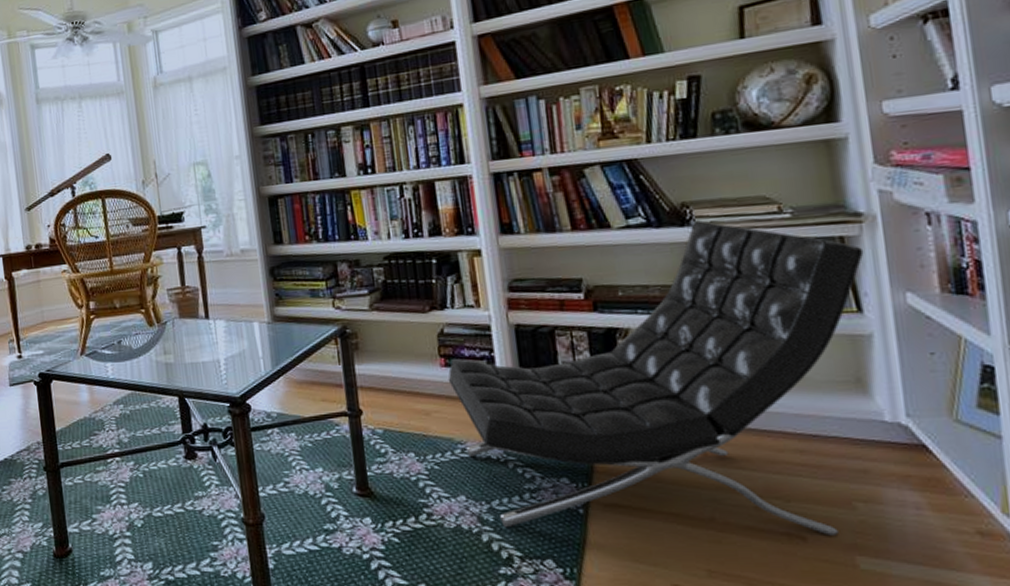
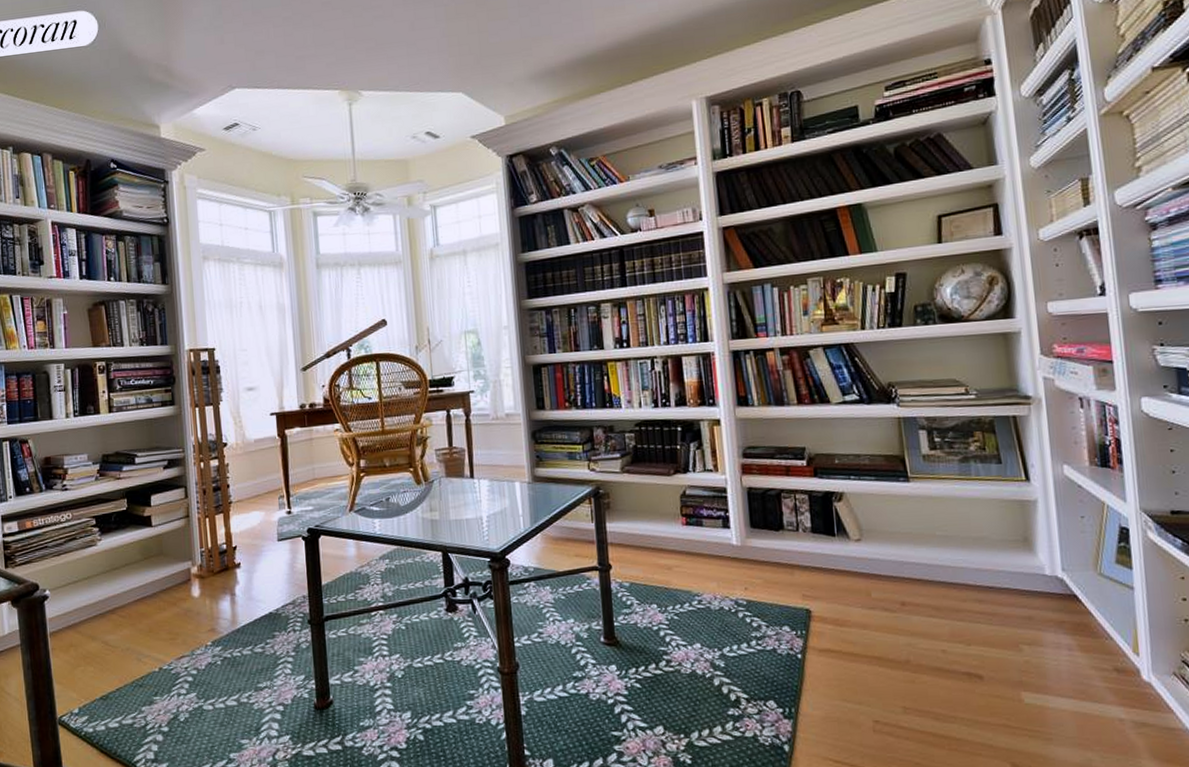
lounge chair: present [448,221,864,535] -> none [688,399,1032,674]

